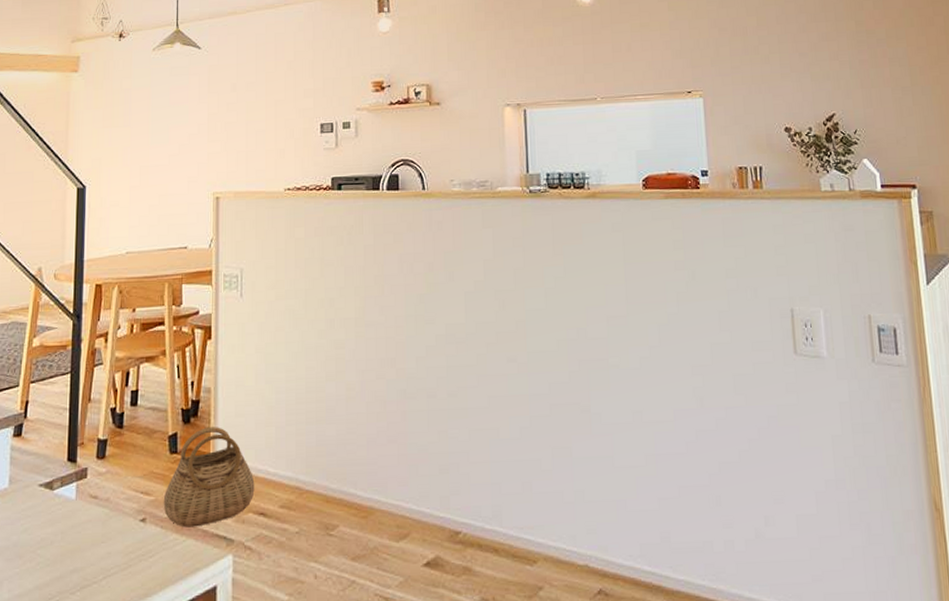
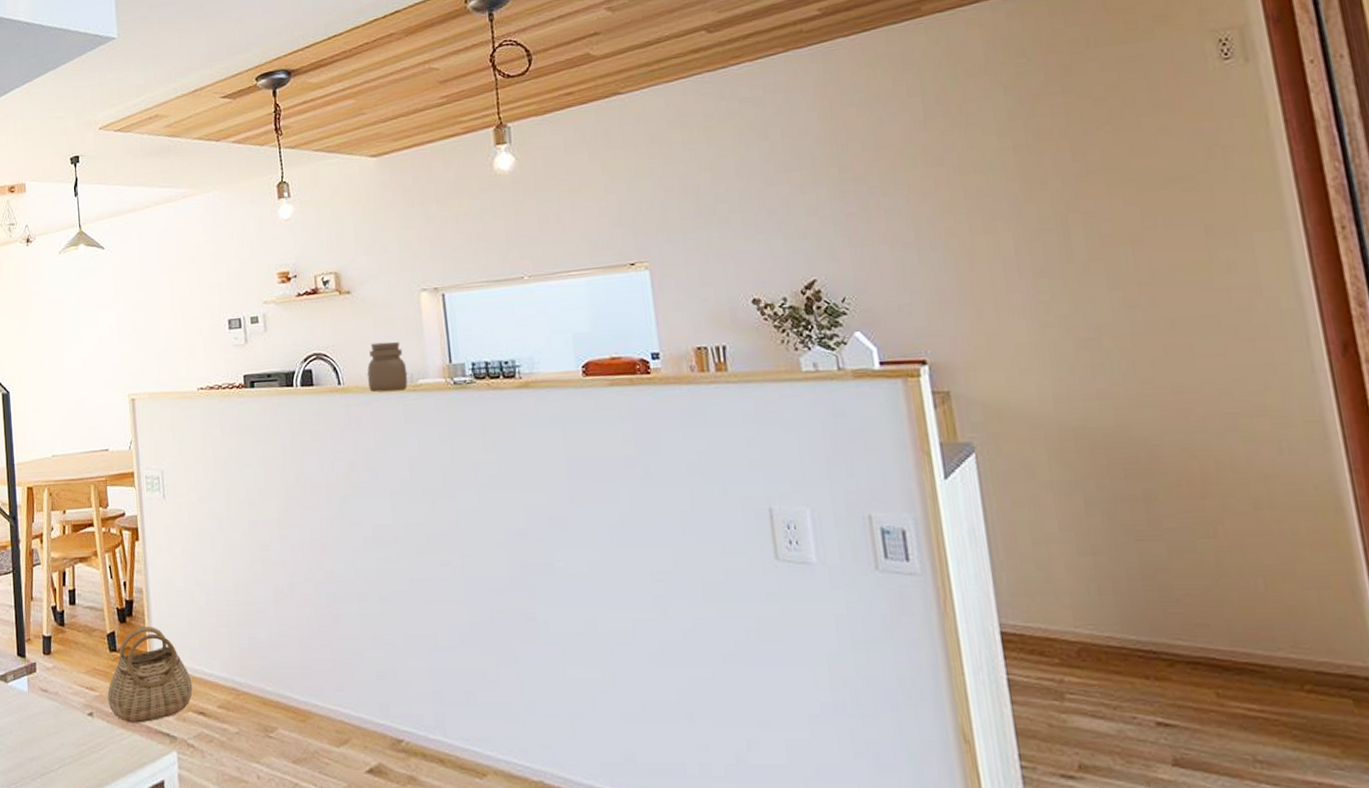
jar: none [451,151,488,198] -> present [367,342,408,393]

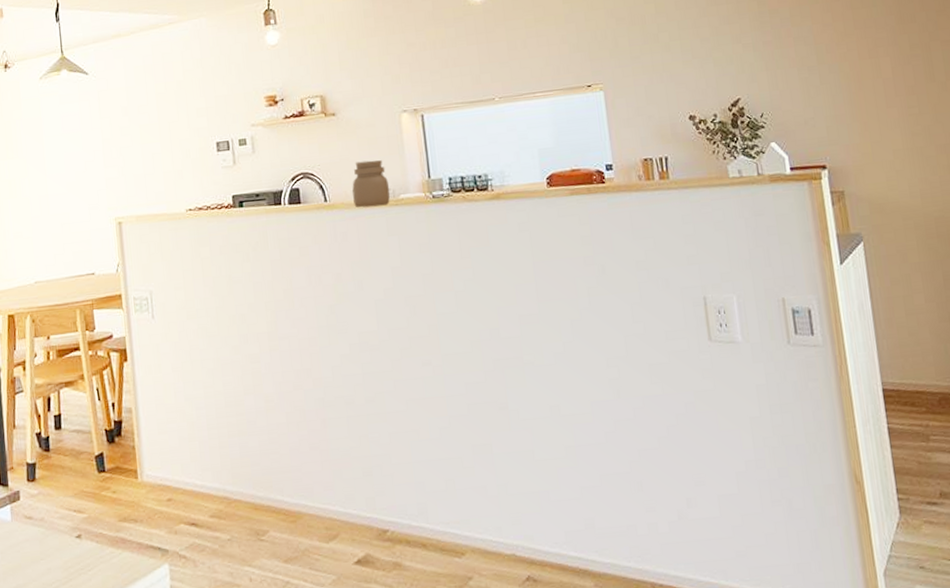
basket: present [107,627,193,723] -> none [96,444,184,541]

